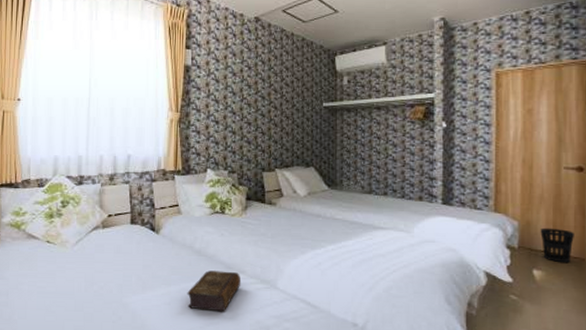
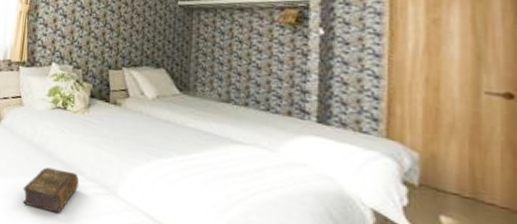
wastebasket: present [540,227,574,263] -> none [451,164,501,214]

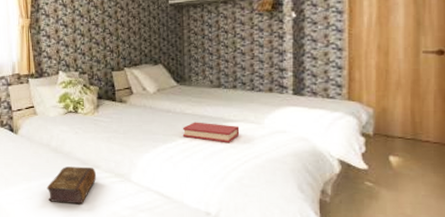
hardback book: none [181,138,250,169] -> present [182,122,240,143]

